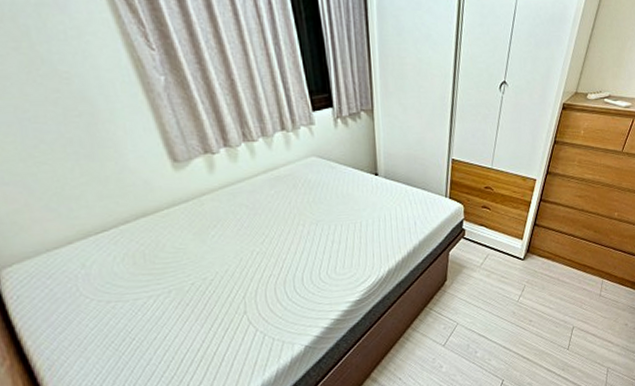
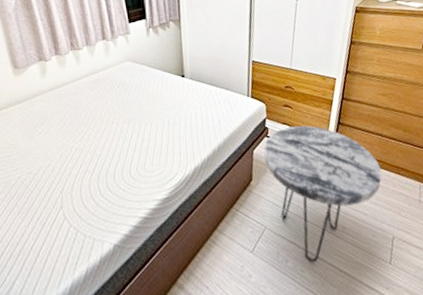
side table: none [459,227,570,353] -> present [263,125,382,263]

